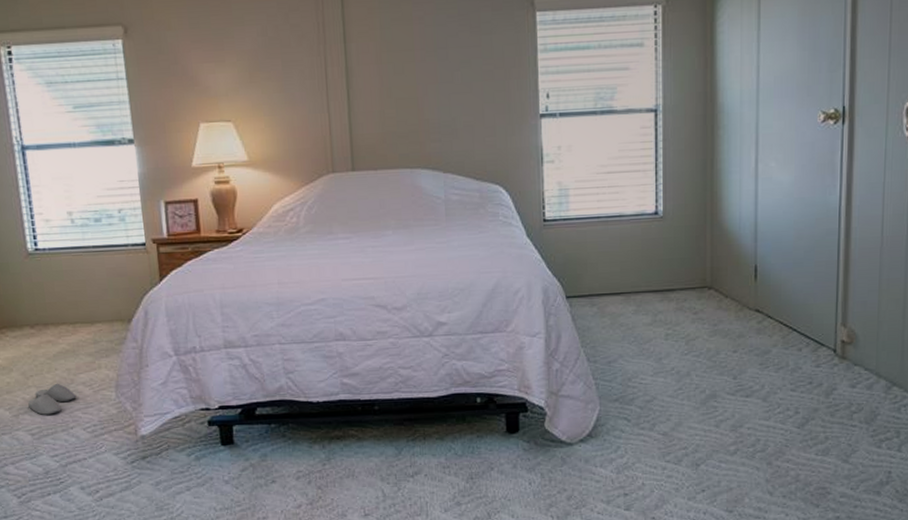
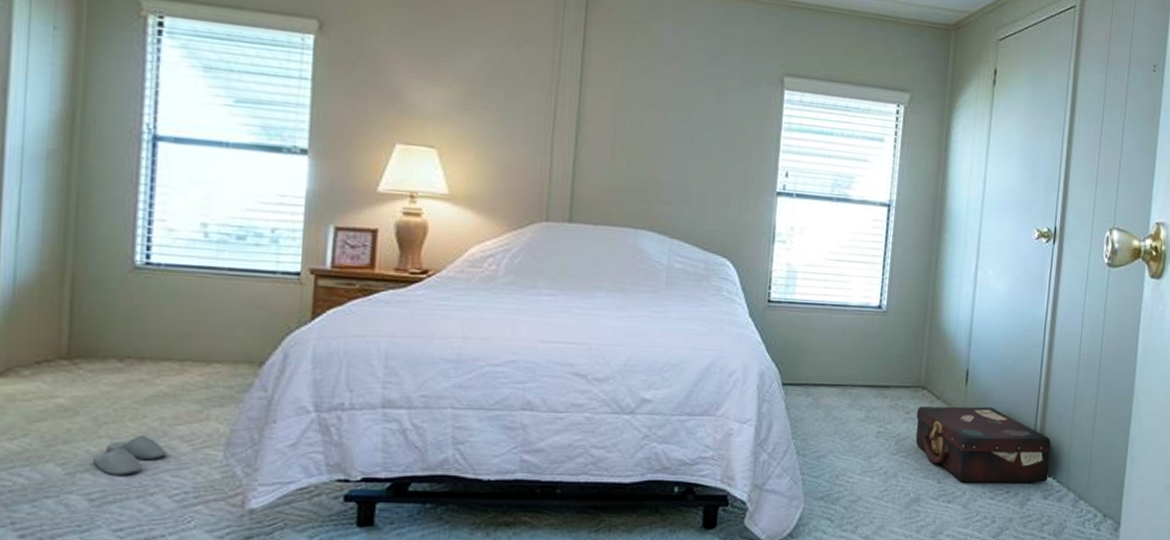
suitcase: none [705,301,857,377] -> present [915,406,1052,483]

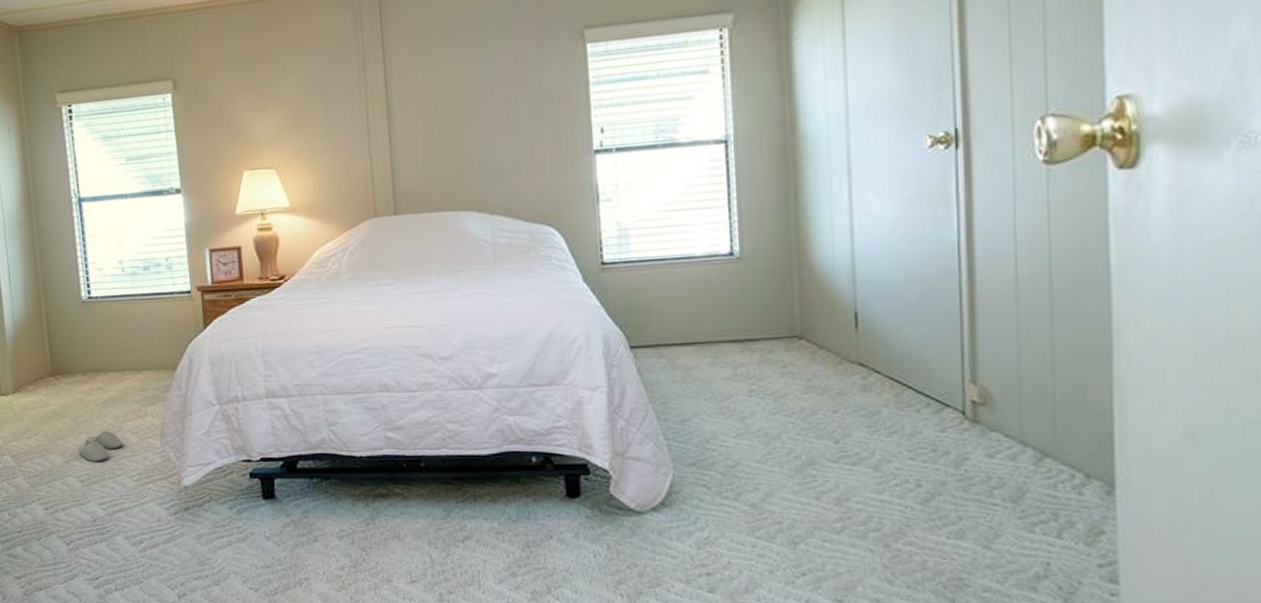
suitcase: present [915,406,1052,483] -> none [795,353,991,442]

